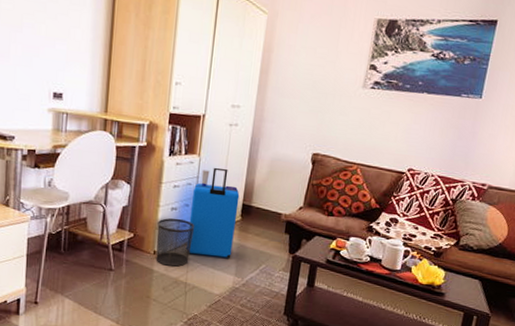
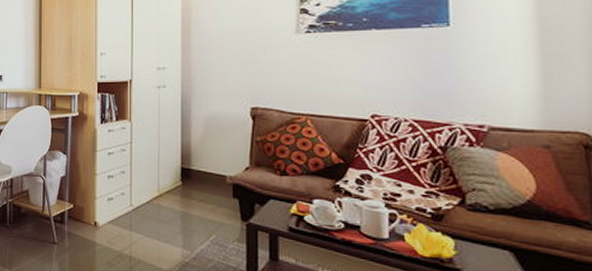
waste bin: present [156,218,195,267] -> none [96,186,134,239]
suitcase: present [186,167,240,259] -> none [127,131,177,229]

